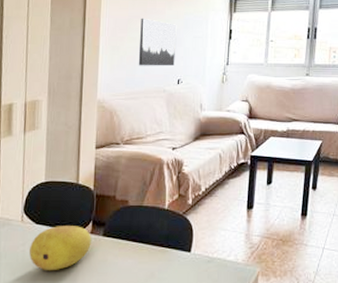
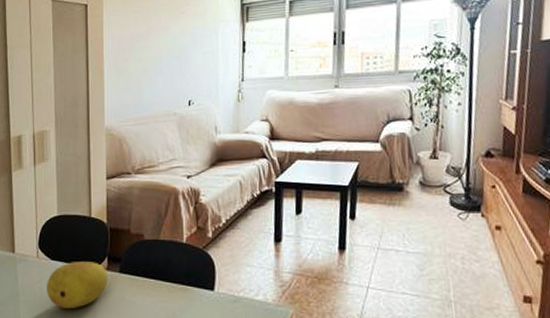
wall art: present [138,18,177,66] -> none [145,36,185,88]

